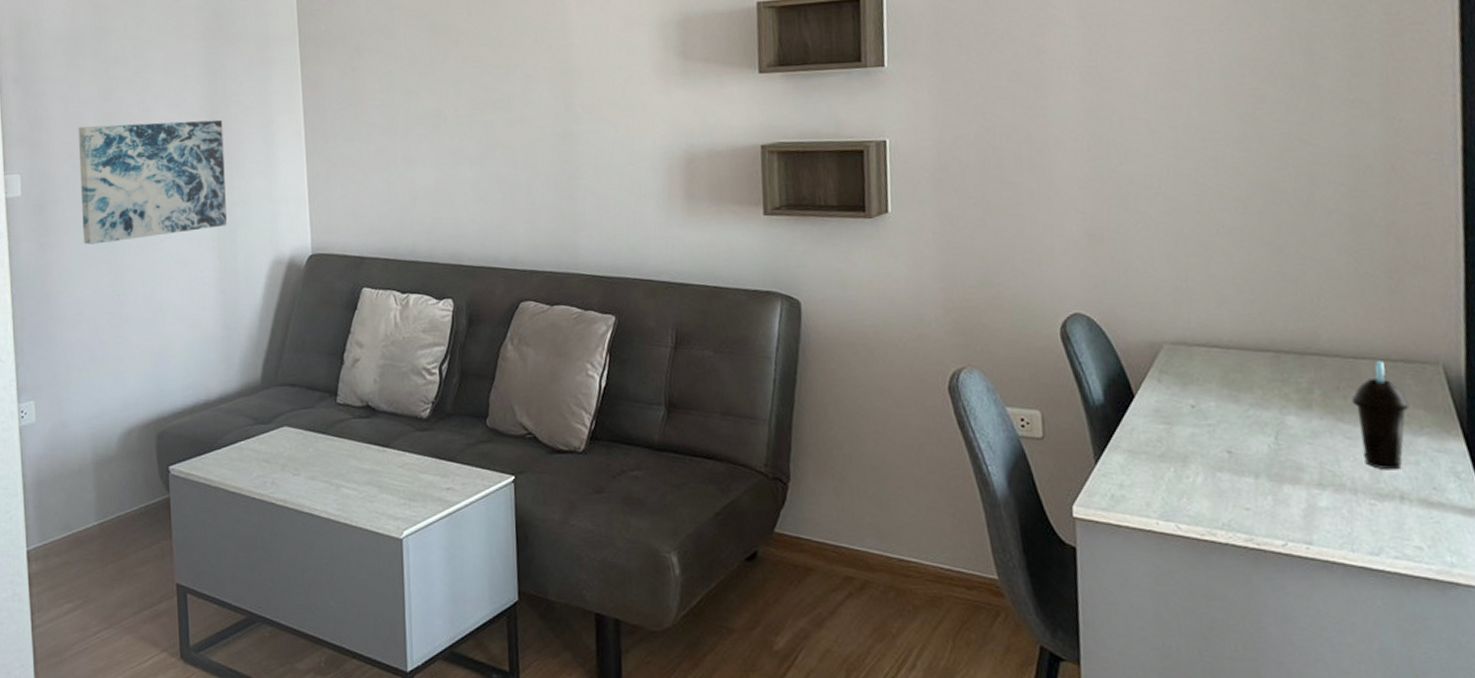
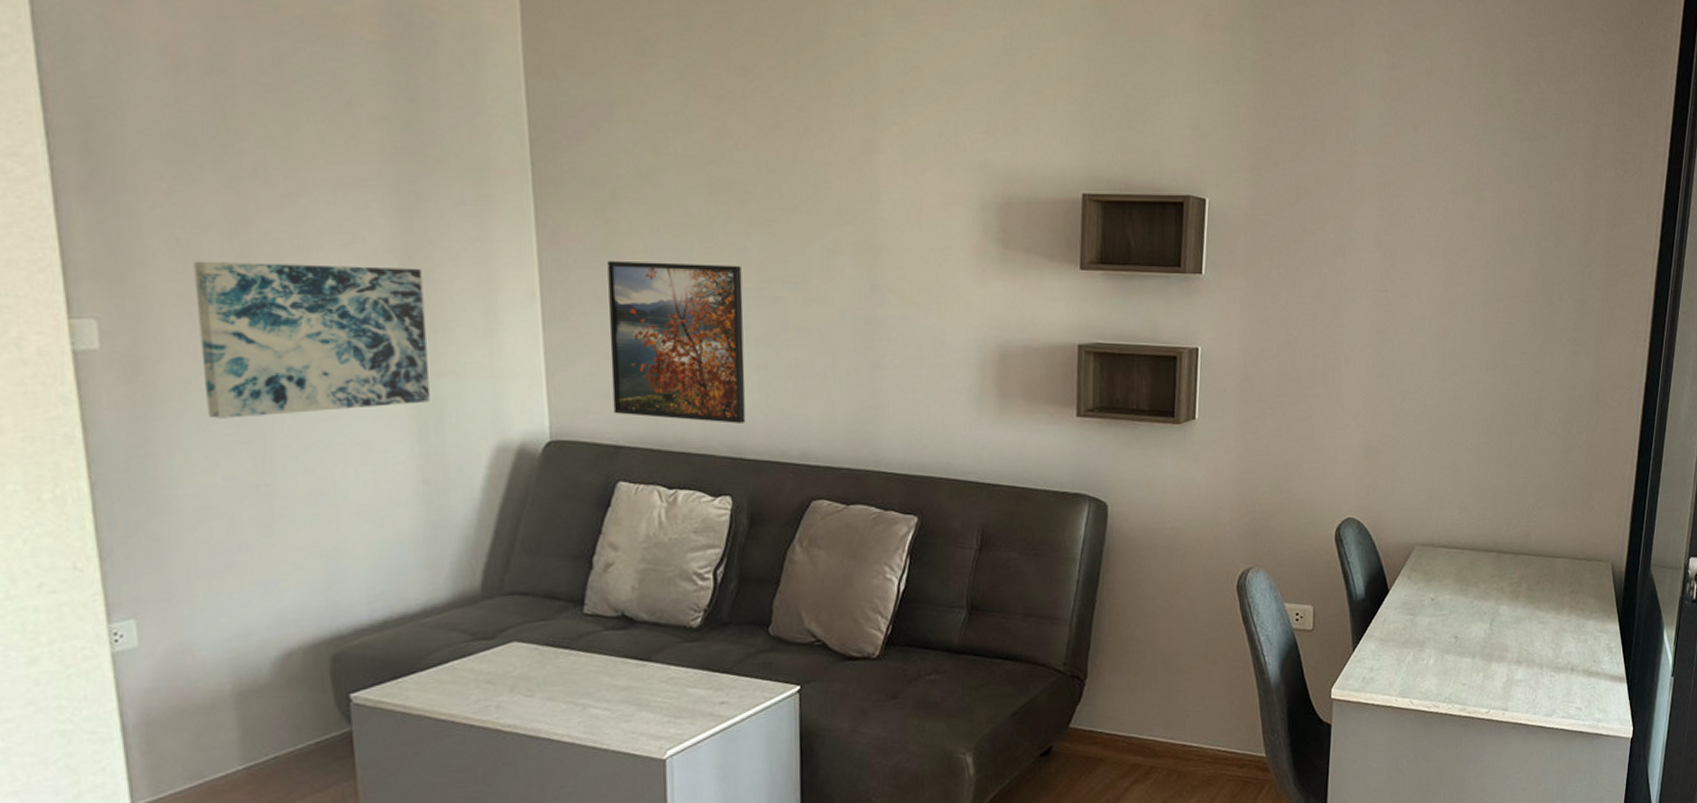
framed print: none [353,96,463,234] -> present [607,260,746,424]
cup: present [1351,361,1410,470] -> none [1547,559,1586,648]

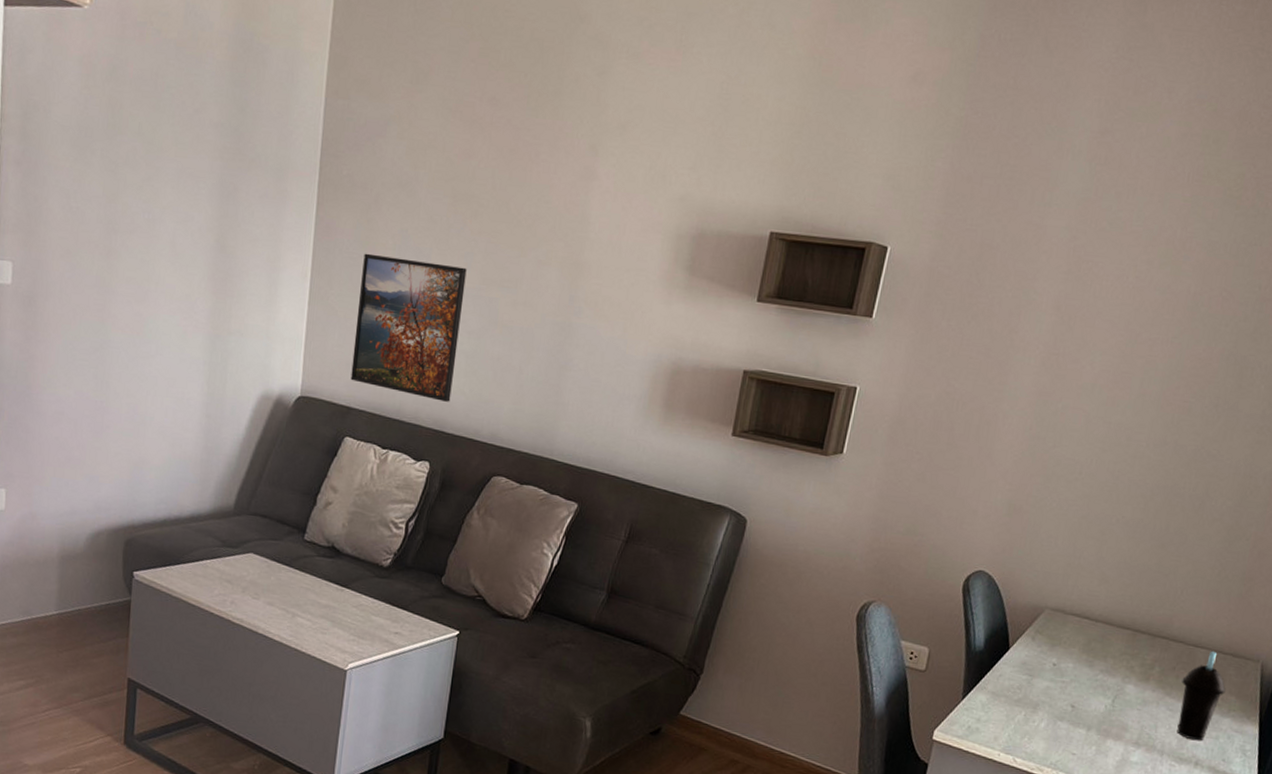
wall art: present [193,261,430,419] -> none [71,224,229,353]
cup: none [1547,559,1586,648] -> present [1177,651,1226,741]

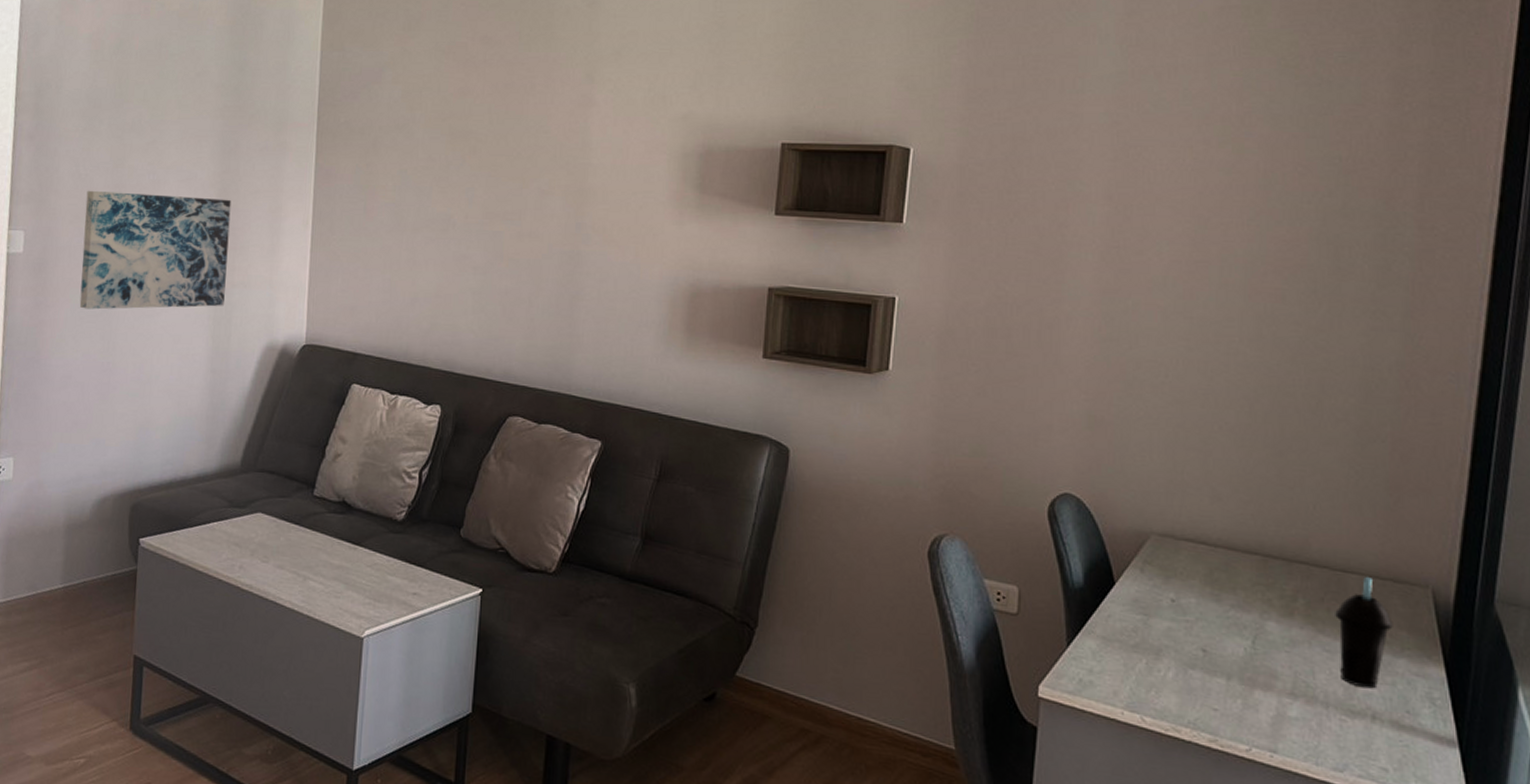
wall art: none [71,224,229,353] -> present [79,190,232,310]
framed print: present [350,253,467,402] -> none [355,196,469,341]

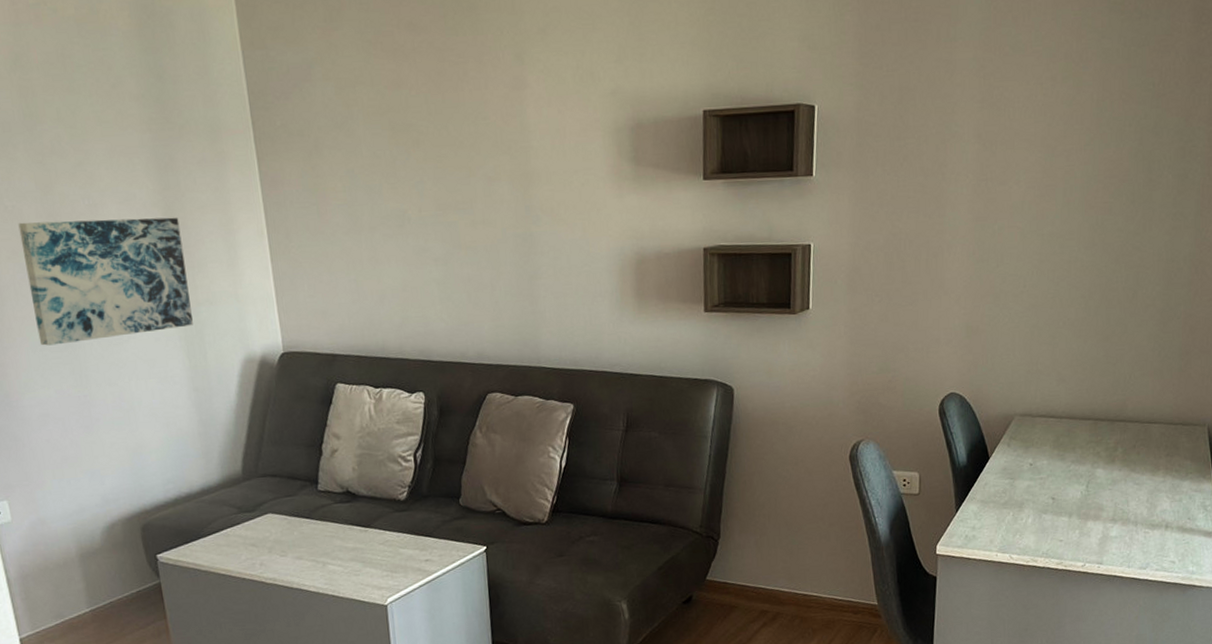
cup: present [1335,577,1393,689] -> none [1143,424,1181,507]

